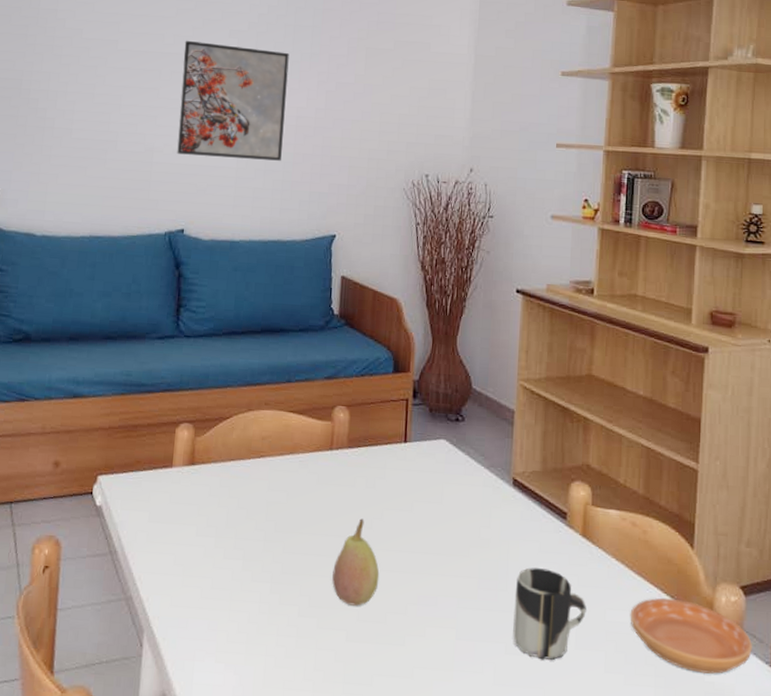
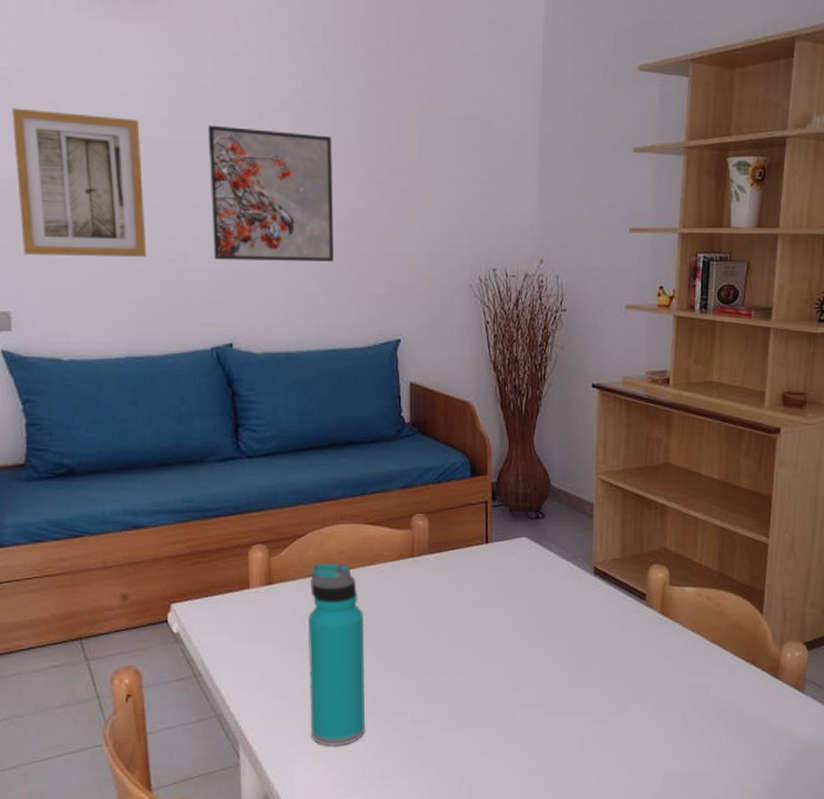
wall art: none [18,22,129,149] -> present [11,108,147,257]
water bottle: none [216,447,279,648] -> present [307,563,365,747]
fruit: present [332,518,380,606] -> none [423,618,469,698]
cup: present [513,567,587,661] -> none [598,646,665,725]
saucer: present [630,598,752,674] -> none [705,659,813,720]

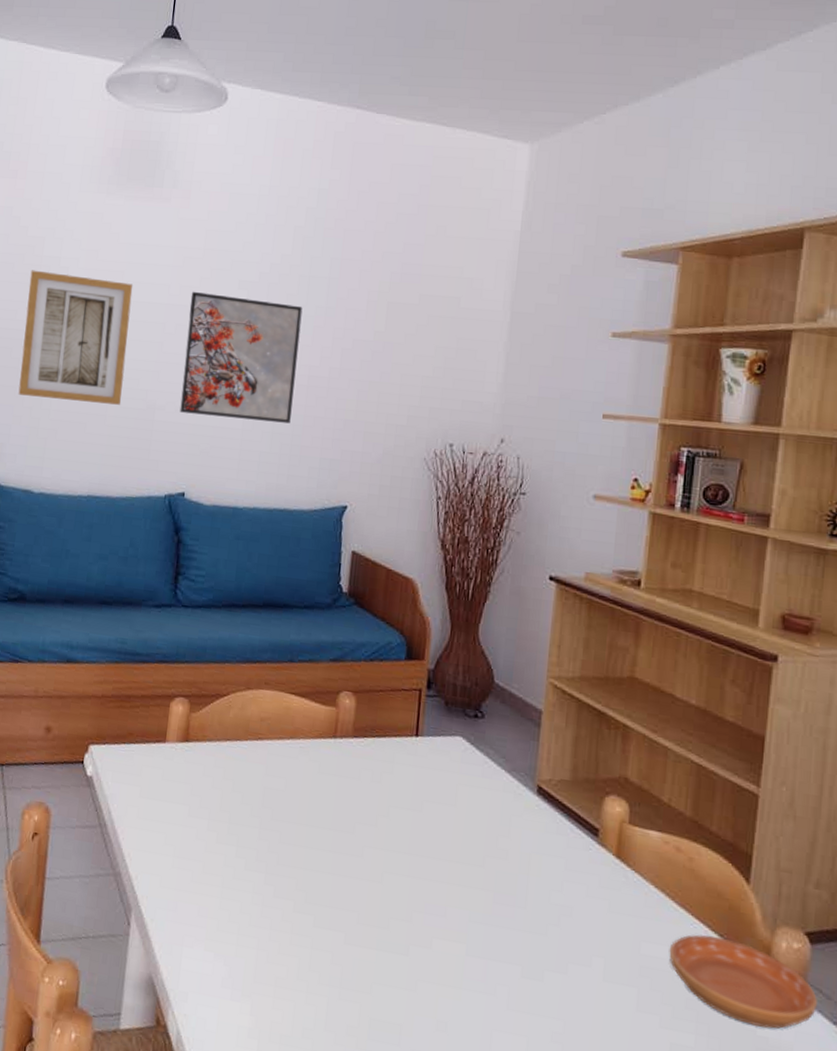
water bottle: present [307,563,365,747] -> none [206,728,277,938]
saucer: none [705,659,813,720] -> present [669,934,817,1029]

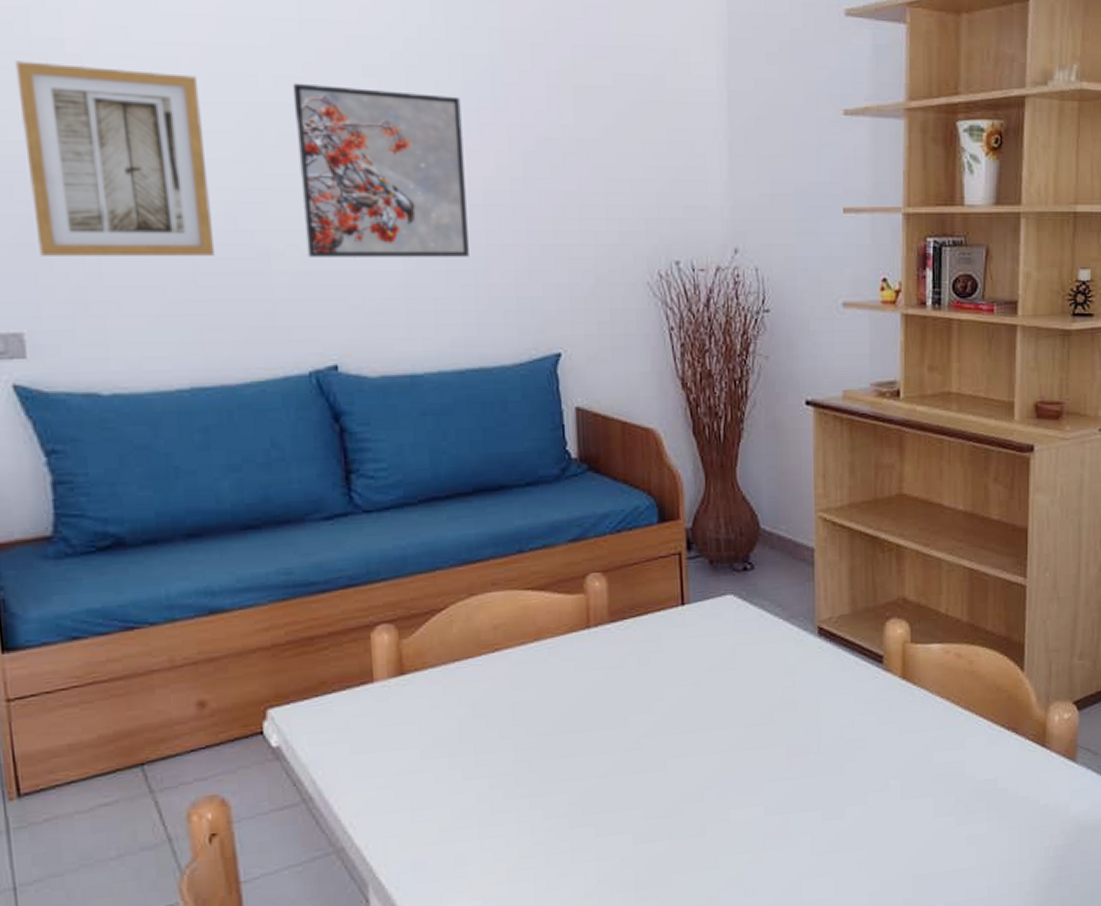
saucer: present [669,934,817,1029] -> none [958,727,1087,798]

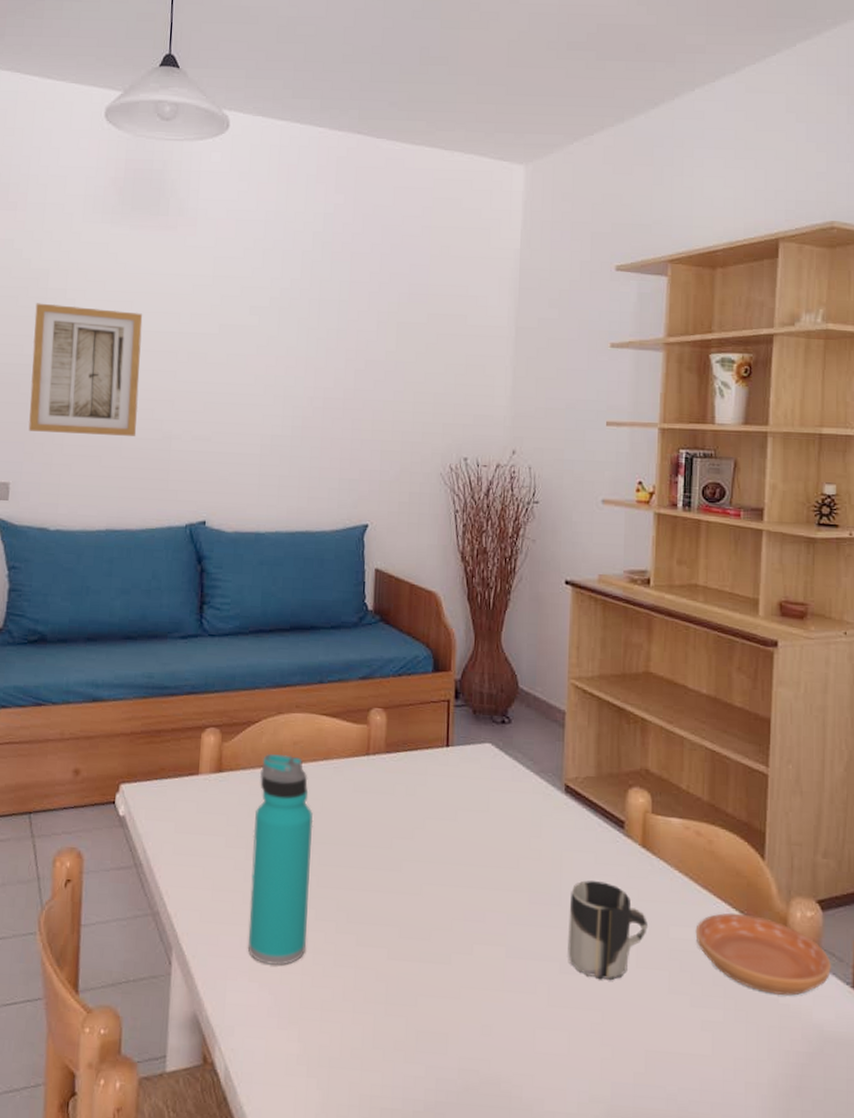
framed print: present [292,82,469,257] -> none [196,318,315,446]
water bottle: none [454,642,536,878] -> present [248,753,314,966]
cup: none [829,721,911,819] -> present [568,880,648,981]
saucer: none [958,727,1087,798] -> present [695,913,831,996]

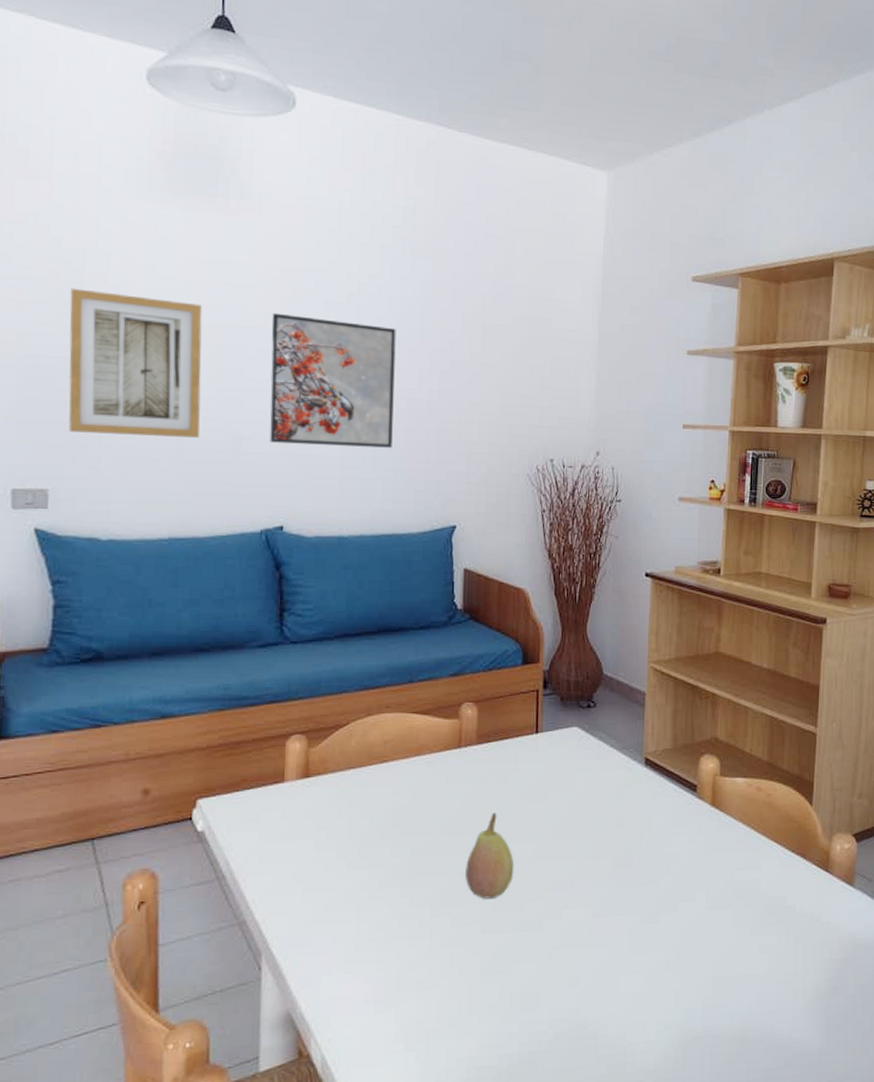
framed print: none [196,318,315,446] -> present [269,312,396,448]
water bottle: present [248,753,314,966] -> none [342,754,406,956]
fruit: none [371,828,422,922] -> present [465,813,514,899]
cup: present [568,880,648,981] -> none [647,840,716,925]
saucer: present [695,913,831,996] -> none [755,852,863,916]

